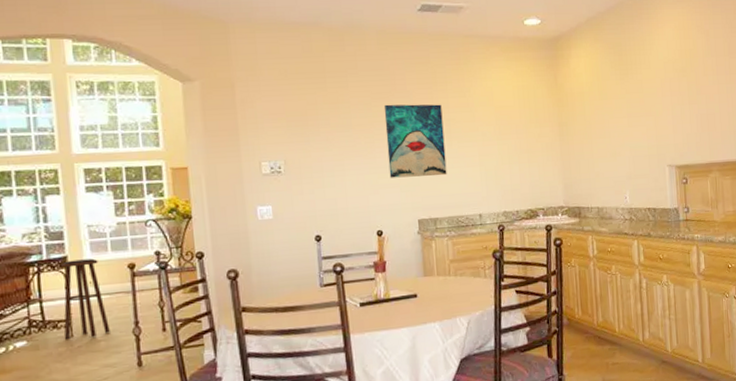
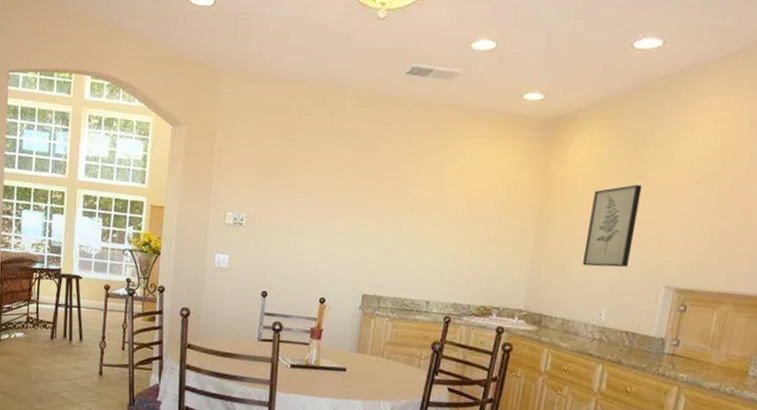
wall art: present [383,104,447,178] -> none [343,171,411,254]
wall art: none [598,86,638,159] -> present [582,184,643,268]

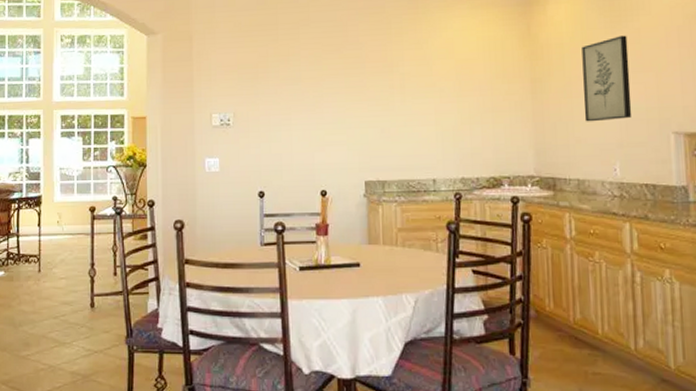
stool: present [49,273,83,342] -> none [33,199,70,274]

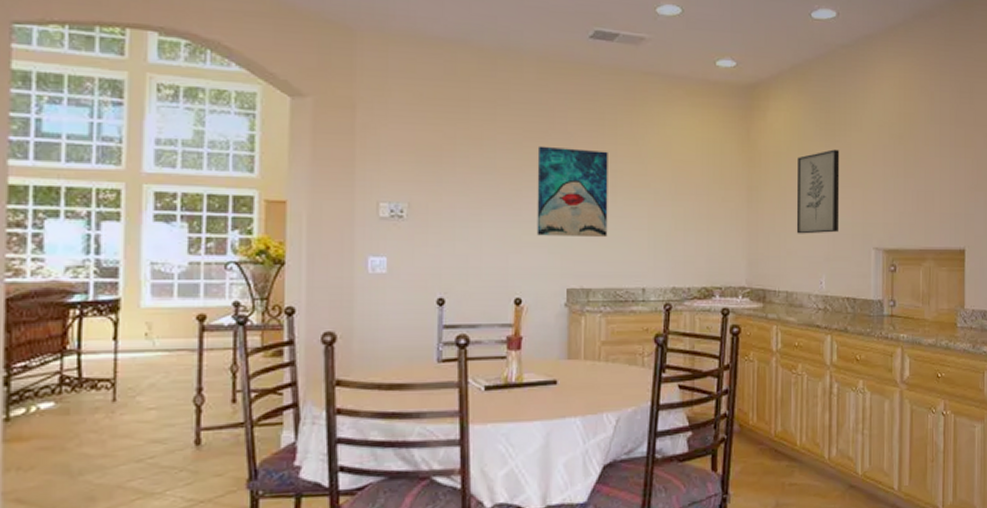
wall art: none [334,56,399,135] -> present [537,146,608,238]

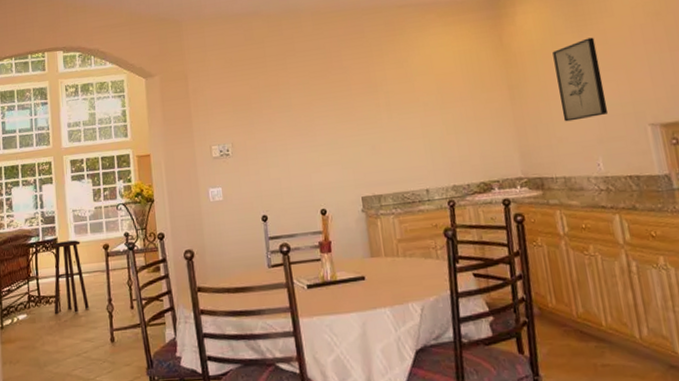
stool: none [103,304,164,404] -> present [53,240,89,314]
wall art: present [537,146,608,238] -> none [321,77,389,156]

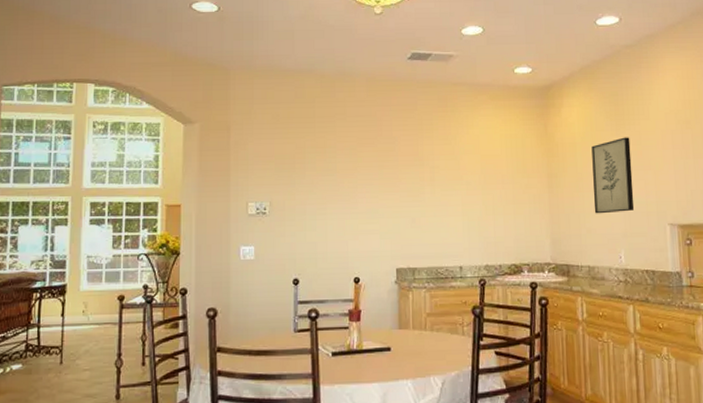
stool: present [53,240,89,314] -> none [54,288,95,366]

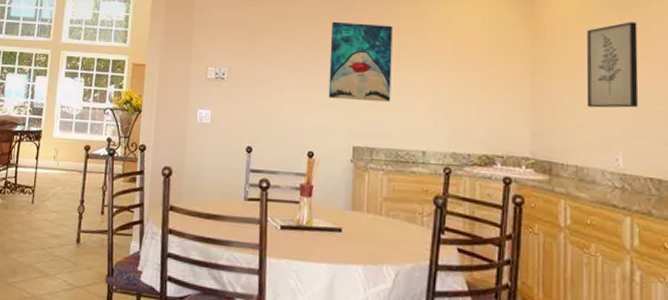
wall art: none [369,150,429,224] -> present [328,21,393,103]

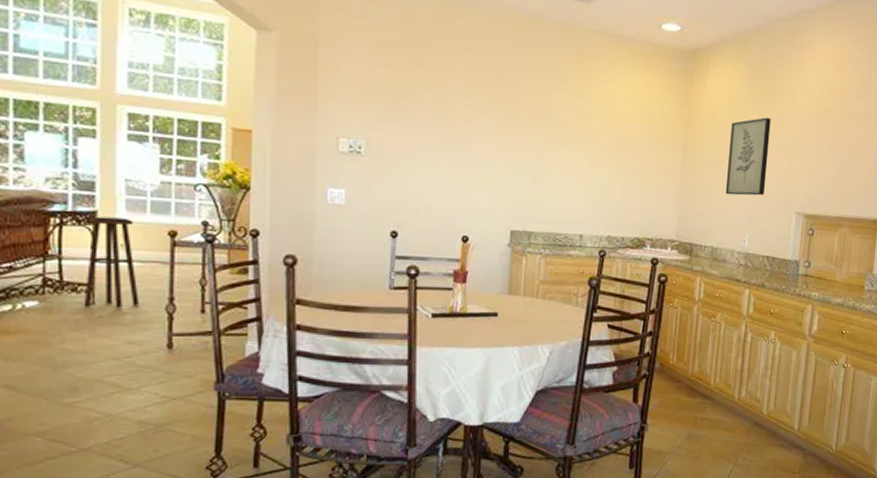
stool: none [27,134,63,207] -> present [83,216,139,308]
wall art: present [328,21,393,103] -> none [485,94,555,186]

